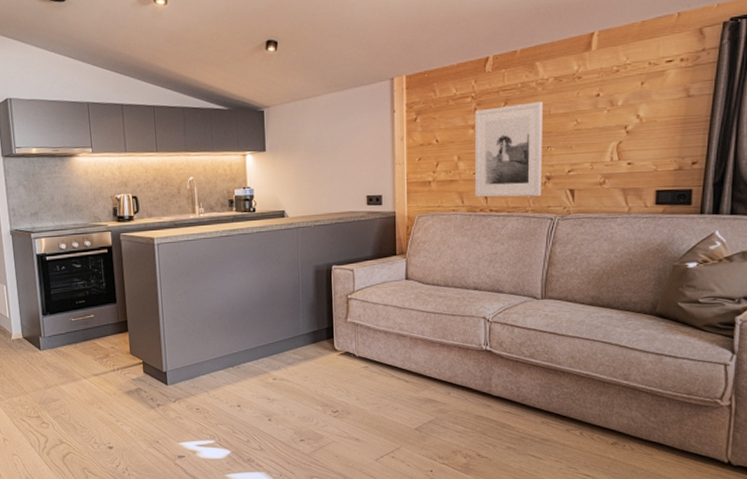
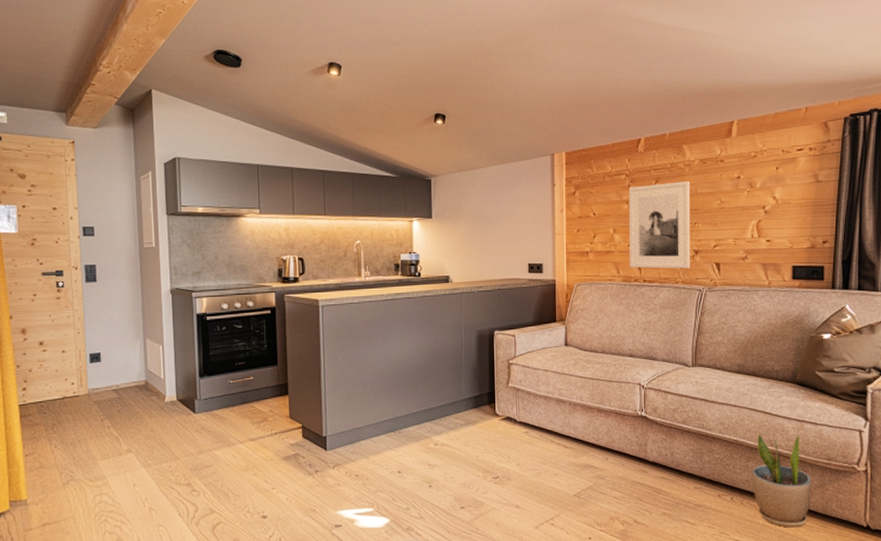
potted plant: none [603,368,669,463] -> present [752,434,812,528]

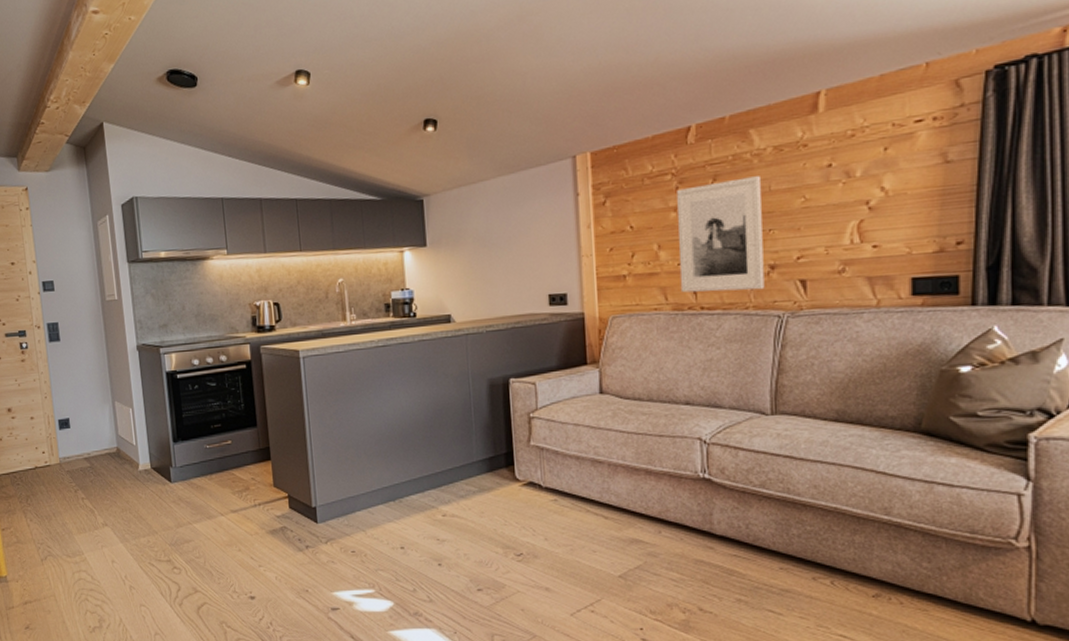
potted plant: present [752,434,812,528] -> none [859,499,948,621]

